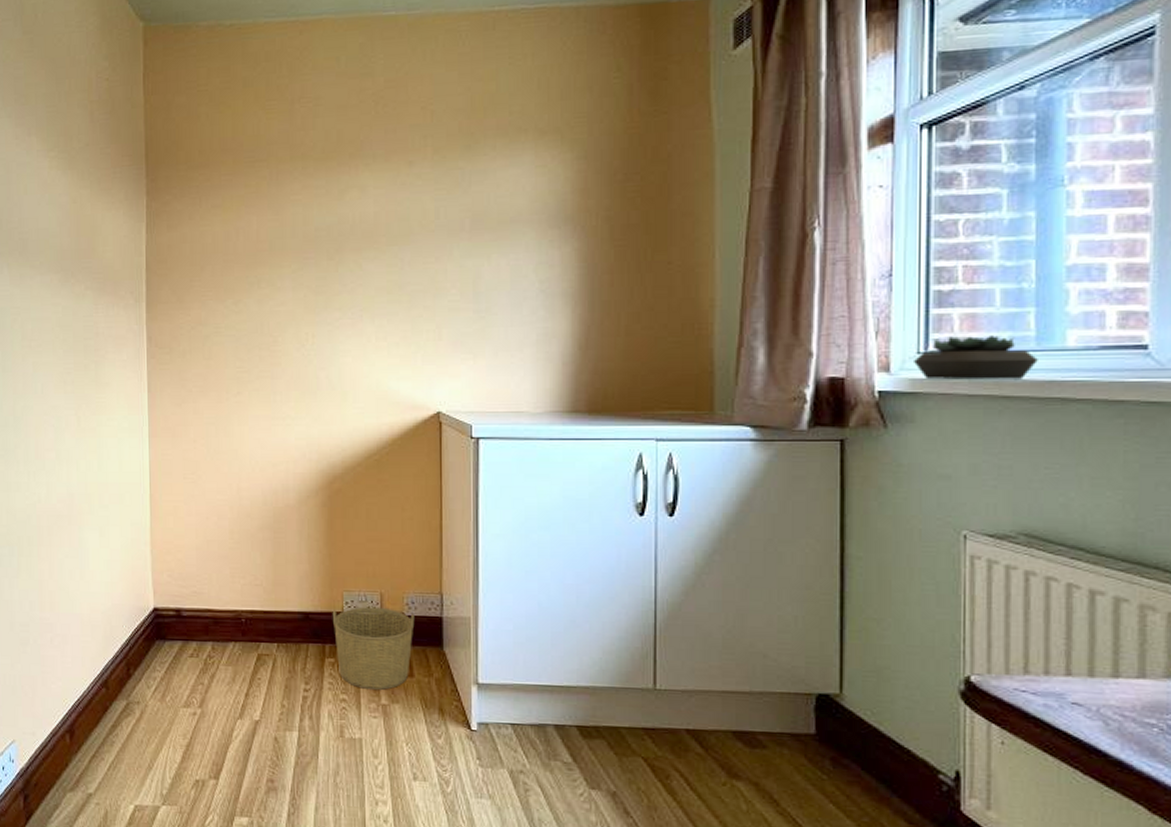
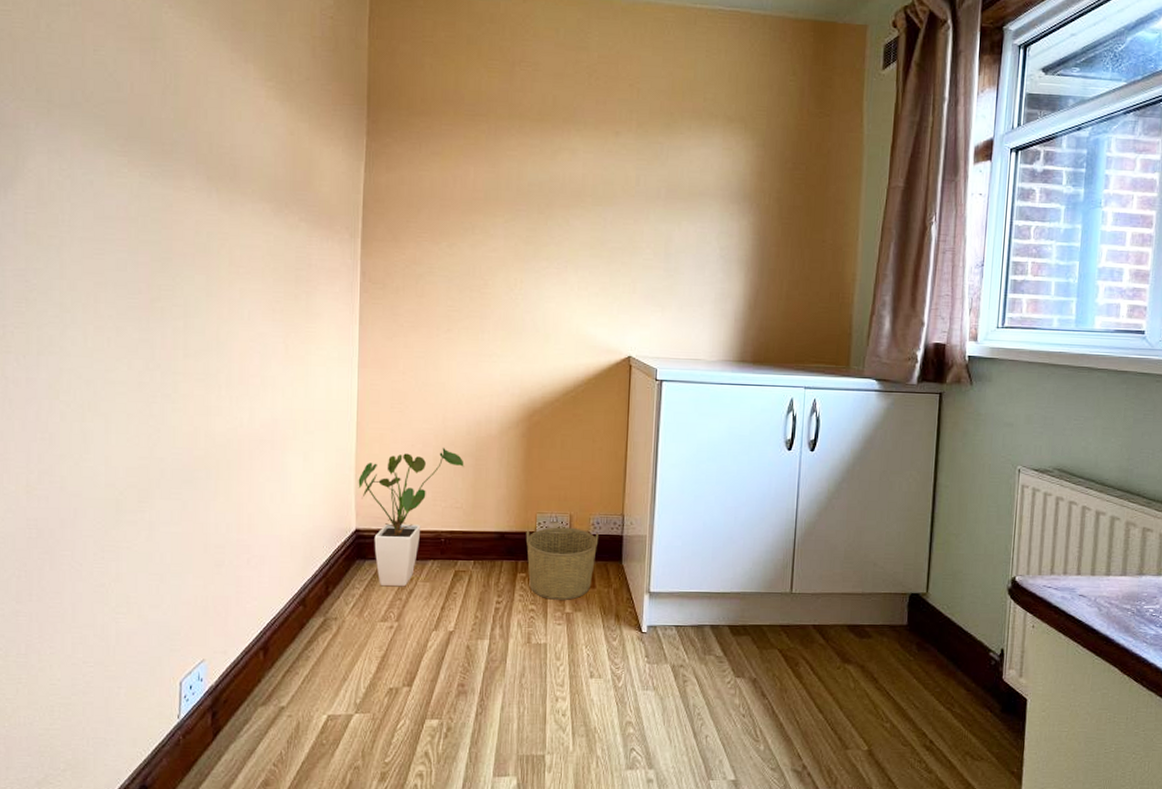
house plant: none [154,520,262,671] -> present [358,448,464,587]
succulent plant: present [914,335,1038,381] -> none [994,316,1076,353]

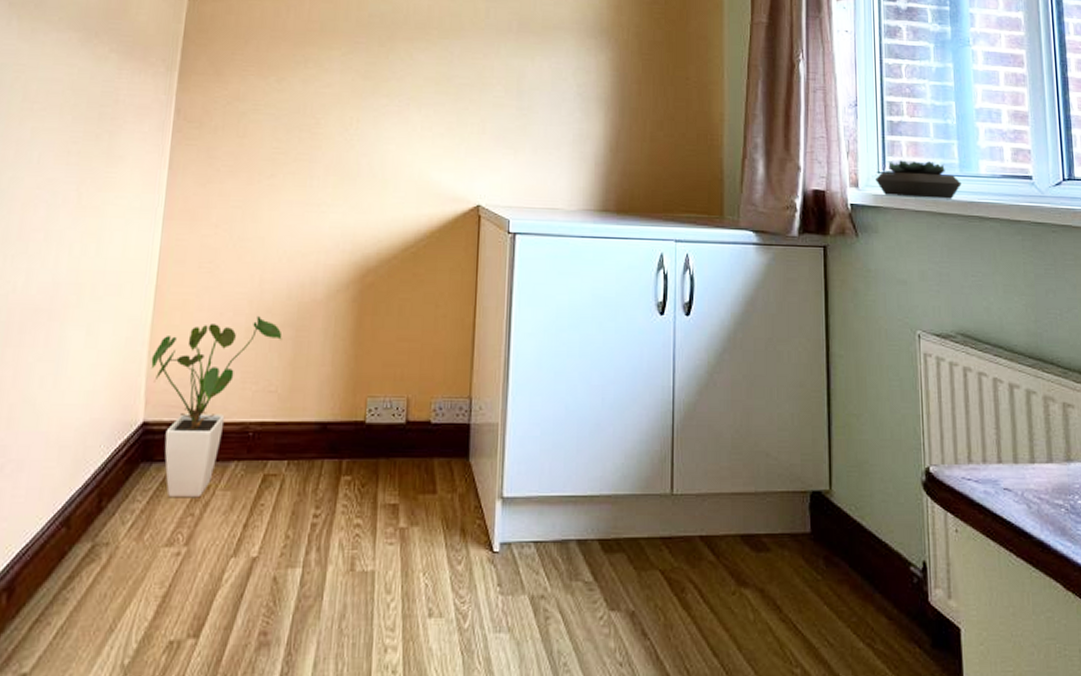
basket: present [525,527,599,600] -> none [352,414,442,510]
succulent plant: none [994,316,1076,353] -> present [876,160,962,200]

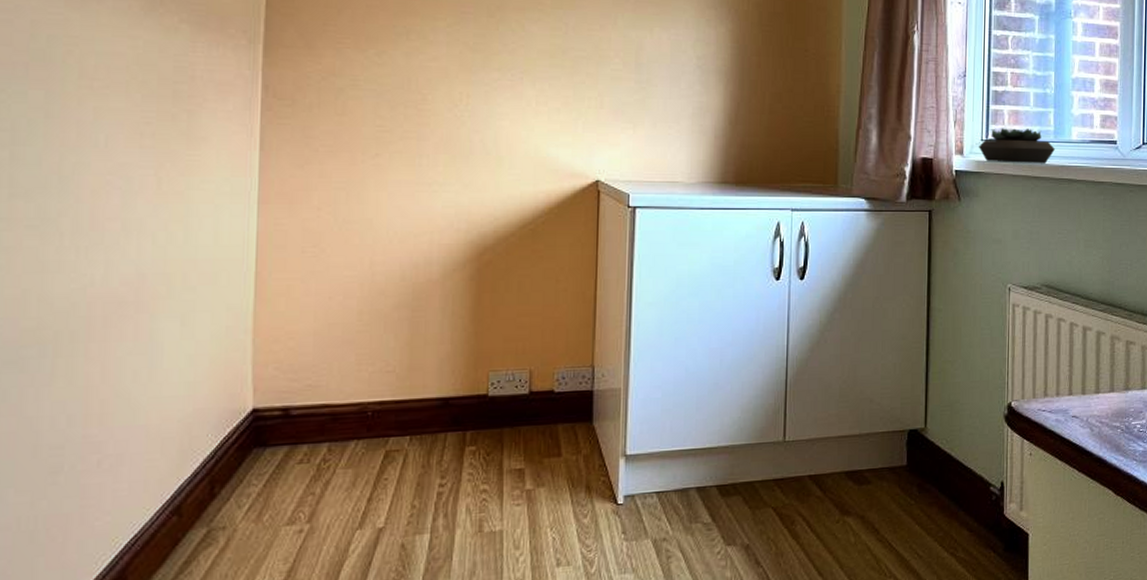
house plant: present [150,316,283,498] -> none [256,299,398,480]

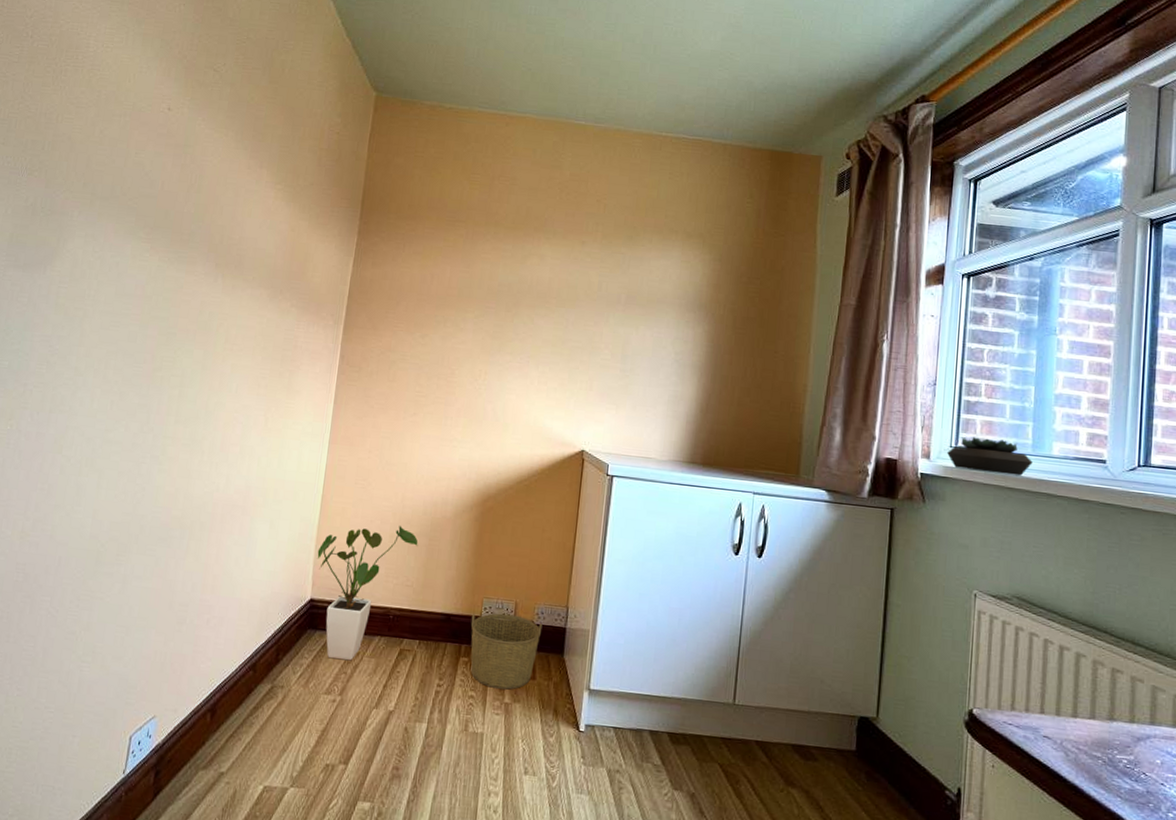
house plant: none [256,299,398,480] -> present [317,526,419,661]
basket: none [475,385,565,476] -> present [470,613,543,690]

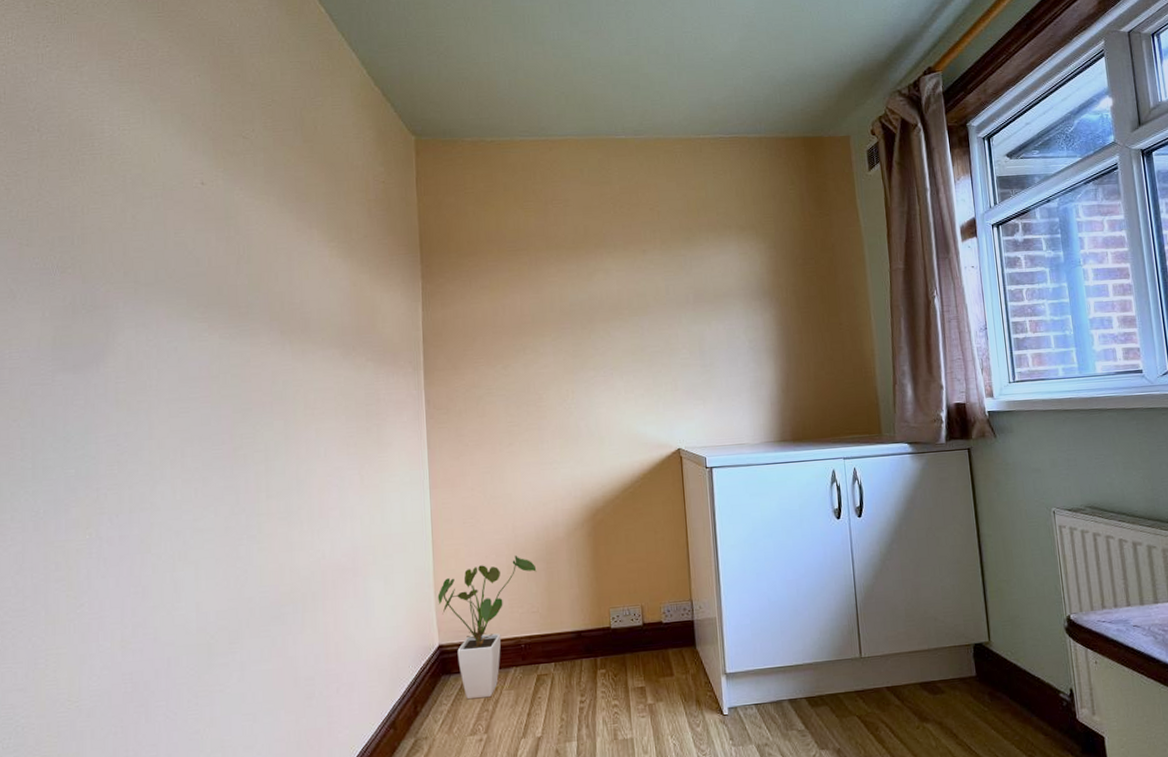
basket: present [470,613,543,690] -> none [601,618,671,693]
succulent plant: present [947,437,1033,477] -> none [1007,368,1082,402]

